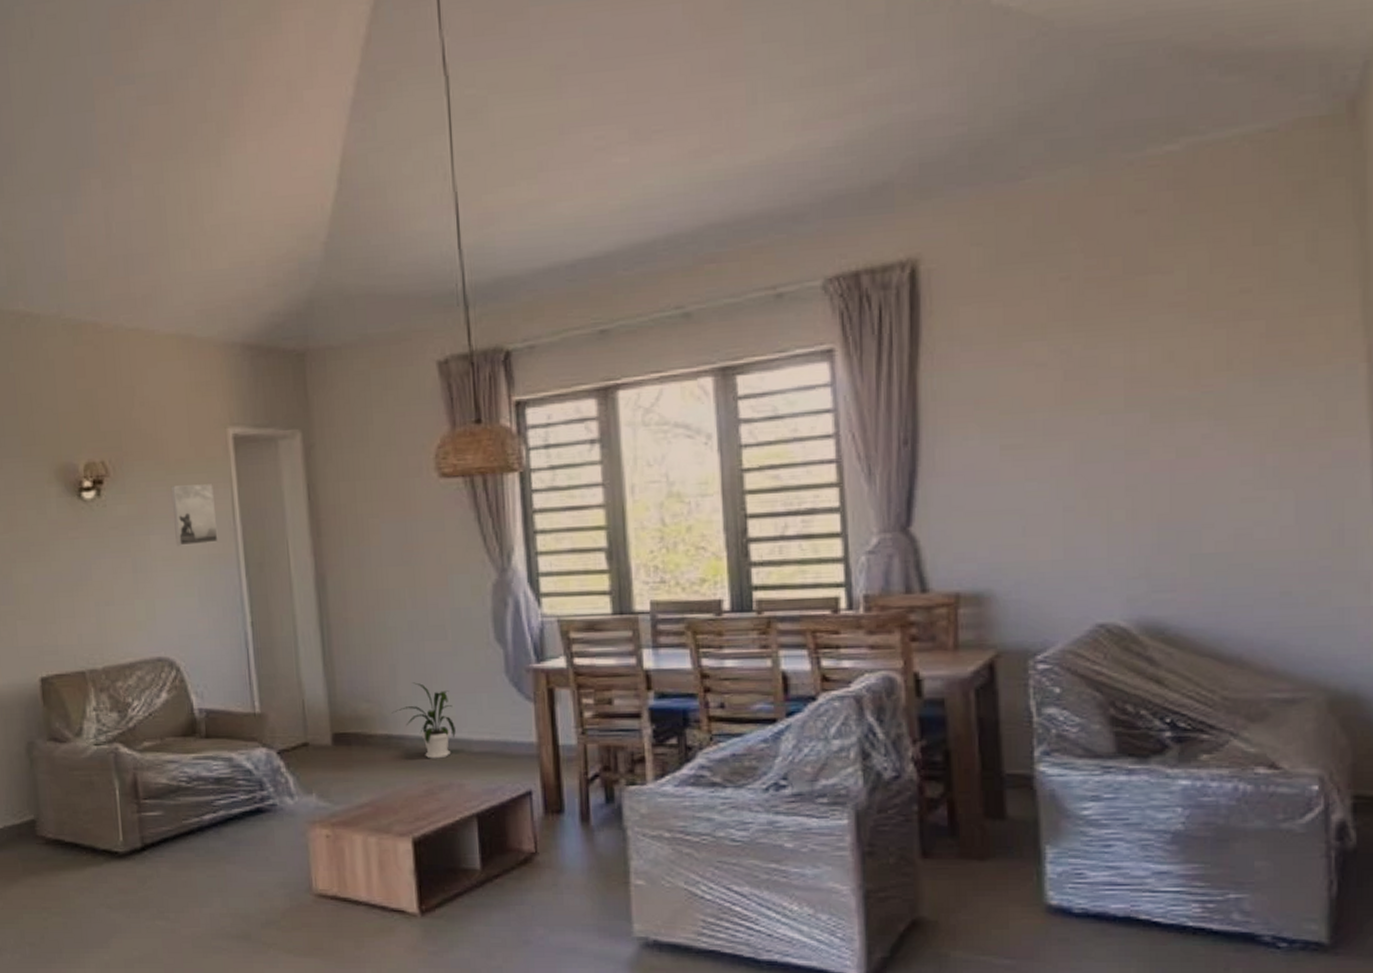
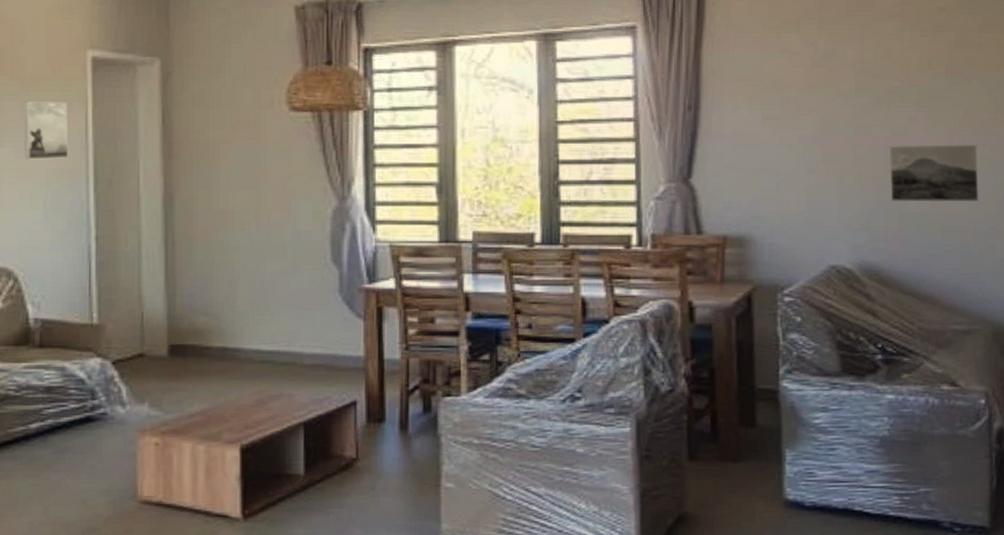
house plant: present [392,682,456,759] -> none [229,298,289,371]
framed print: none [1174,463,1304,541] -> present [889,144,979,201]

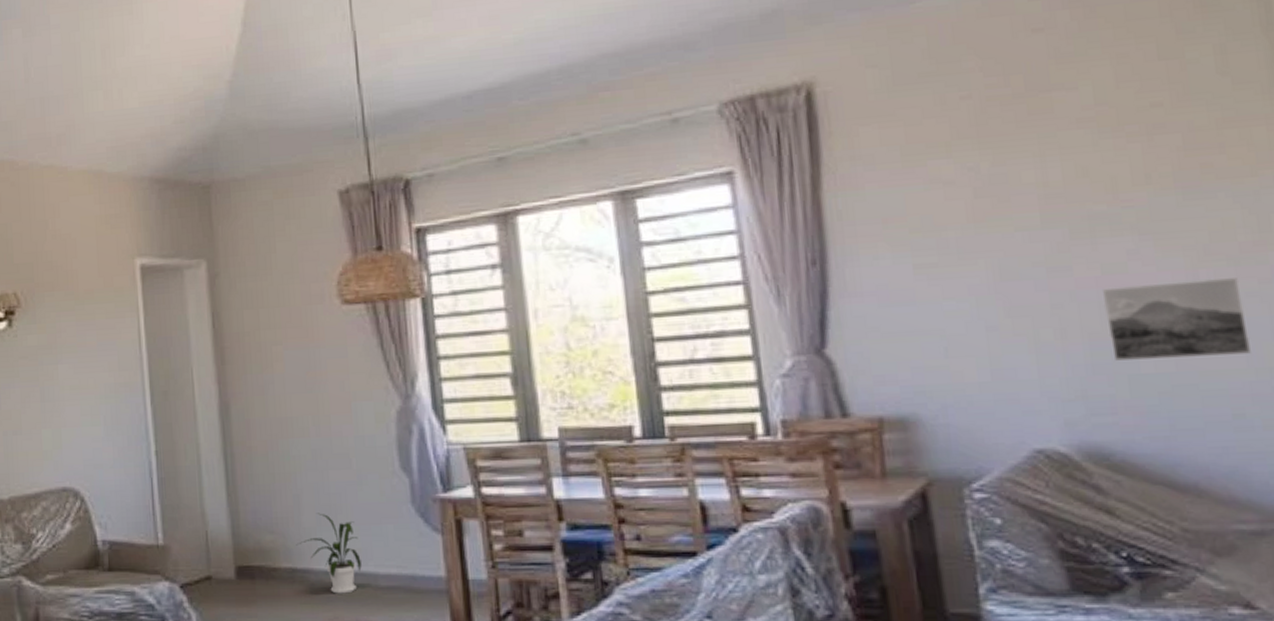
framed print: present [23,102,69,160] -> none [79,313,125,375]
house plant: none [229,298,289,371] -> present [296,513,362,594]

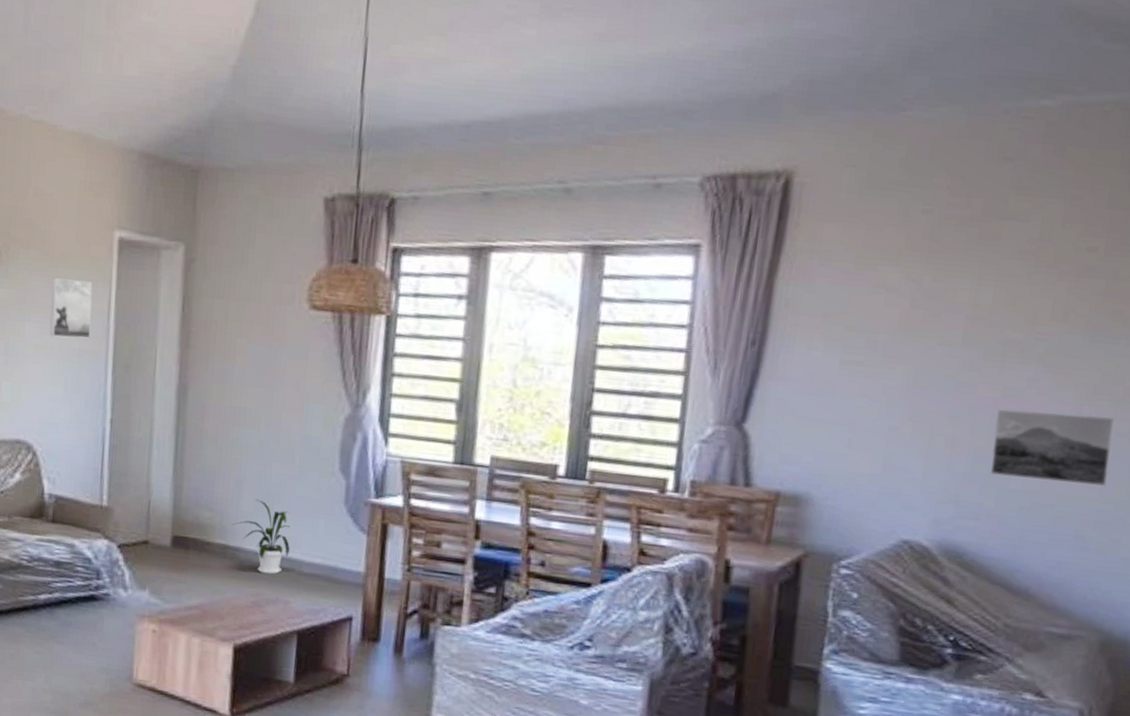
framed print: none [79,313,125,375] -> present [49,278,93,339]

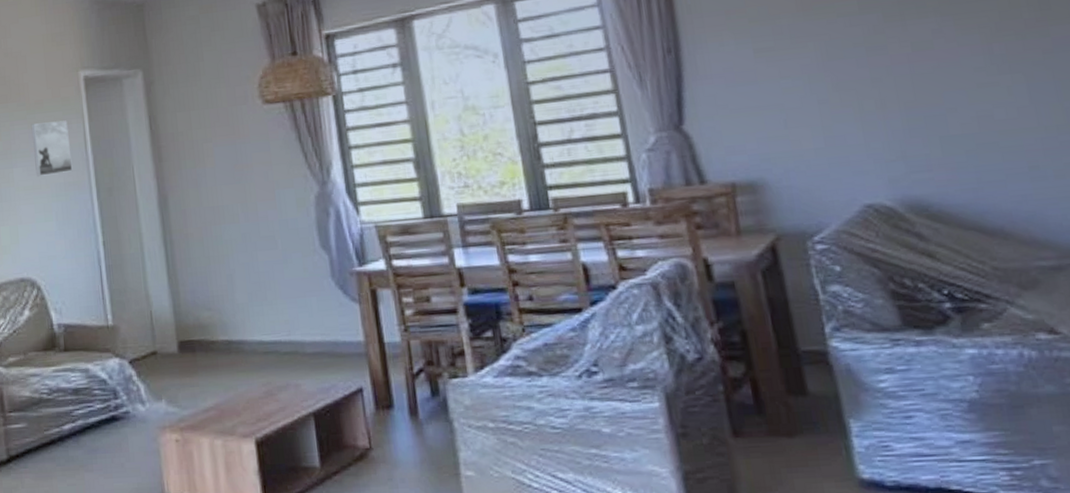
house plant: present [231,499,290,575] -> none [231,290,290,362]
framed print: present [990,409,1115,486] -> none [913,50,1040,125]

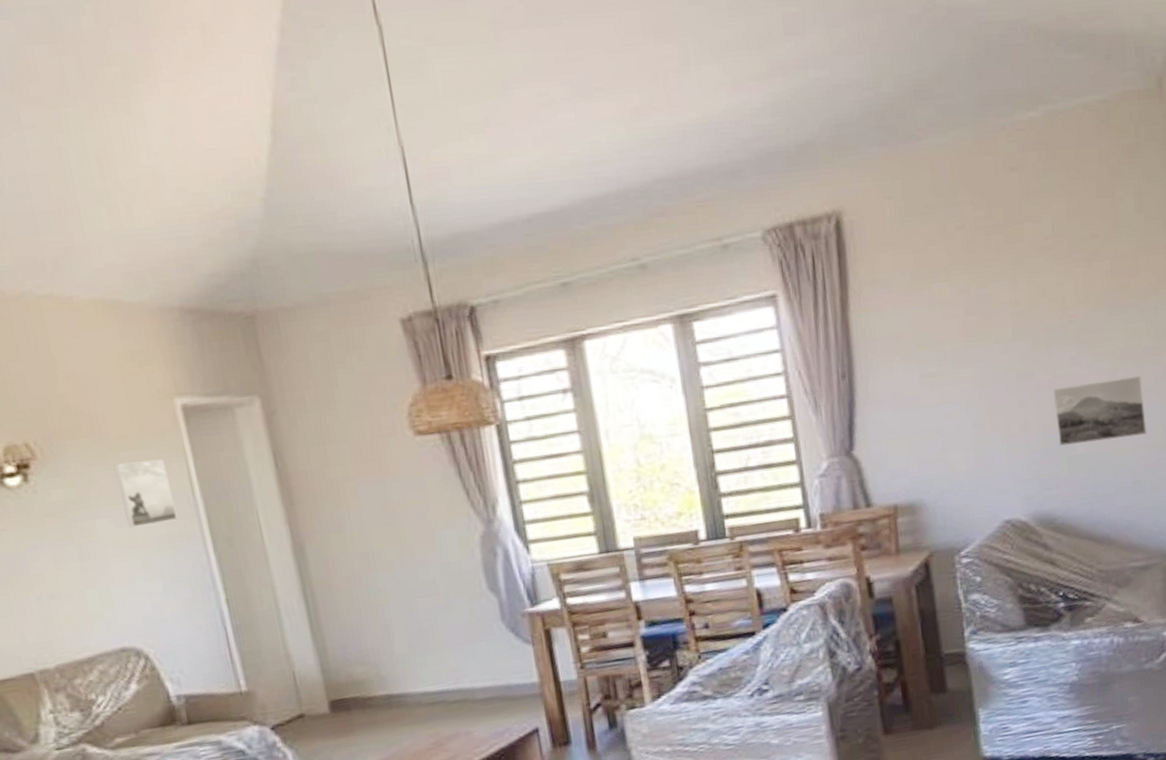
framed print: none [913,50,1040,125] -> present [1053,376,1146,446]

